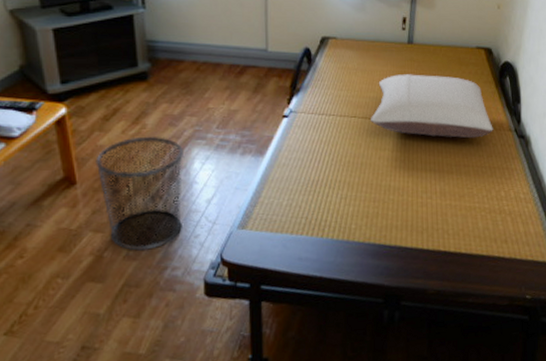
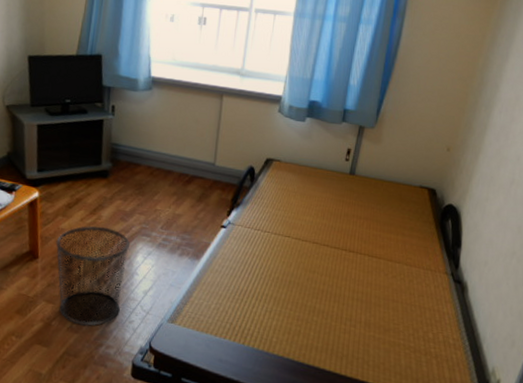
pillow: present [370,74,493,139] -> none [303,202,428,276]

